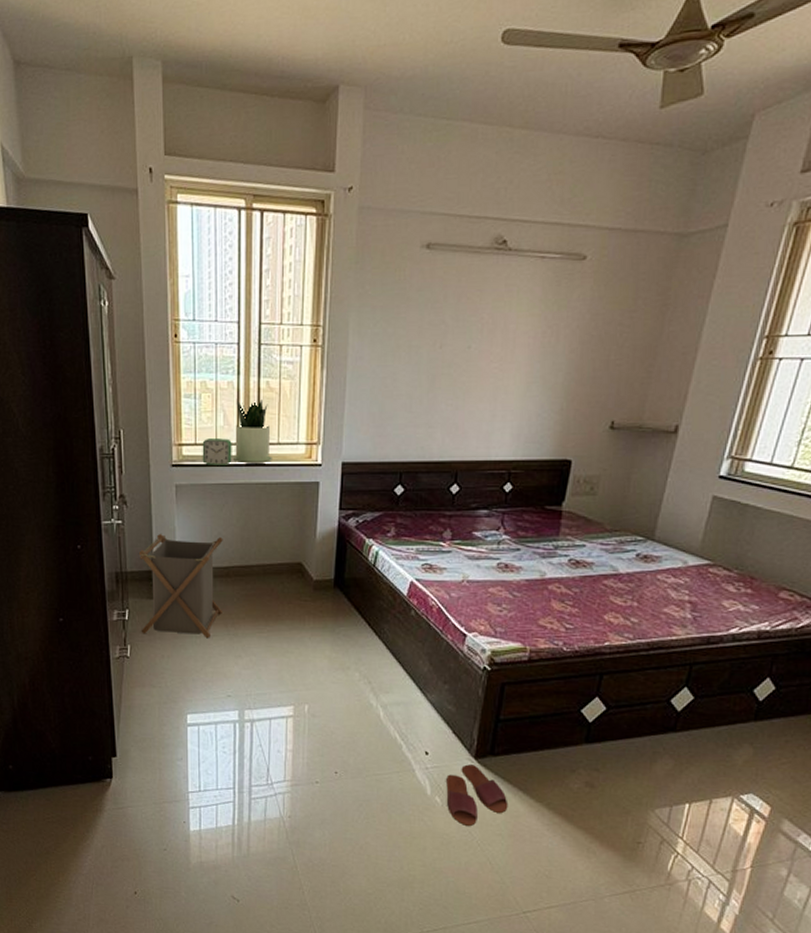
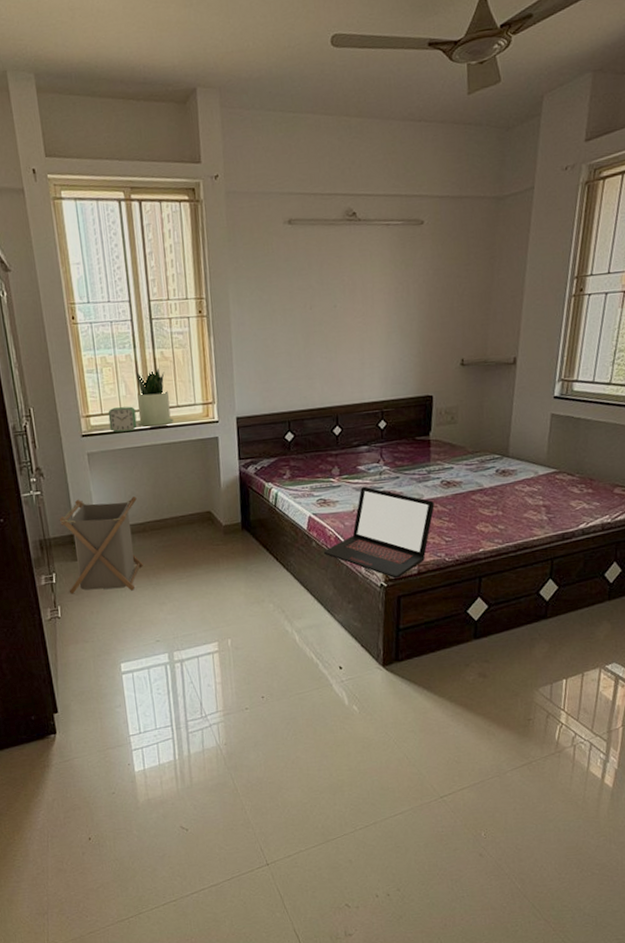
laptop: none [422,555,558,663] -> present [323,486,435,579]
slippers: present [446,764,508,826] -> none [360,672,417,728]

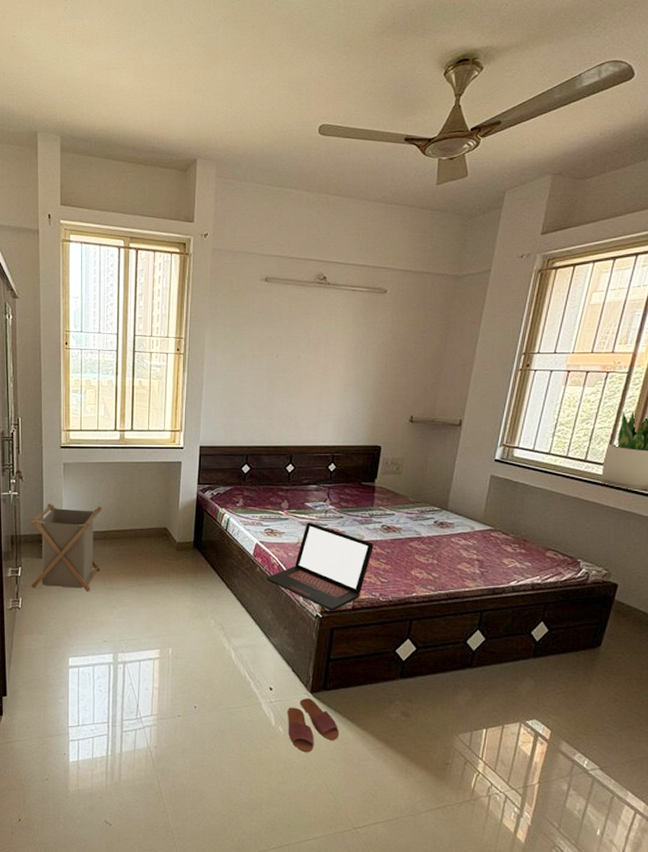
alarm clock: present [108,406,137,433] -> none [86,426,111,448]
planter: present [135,368,175,428] -> none [109,394,145,447]
slippers: none [360,672,417,728] -> present [288,698,339,752]

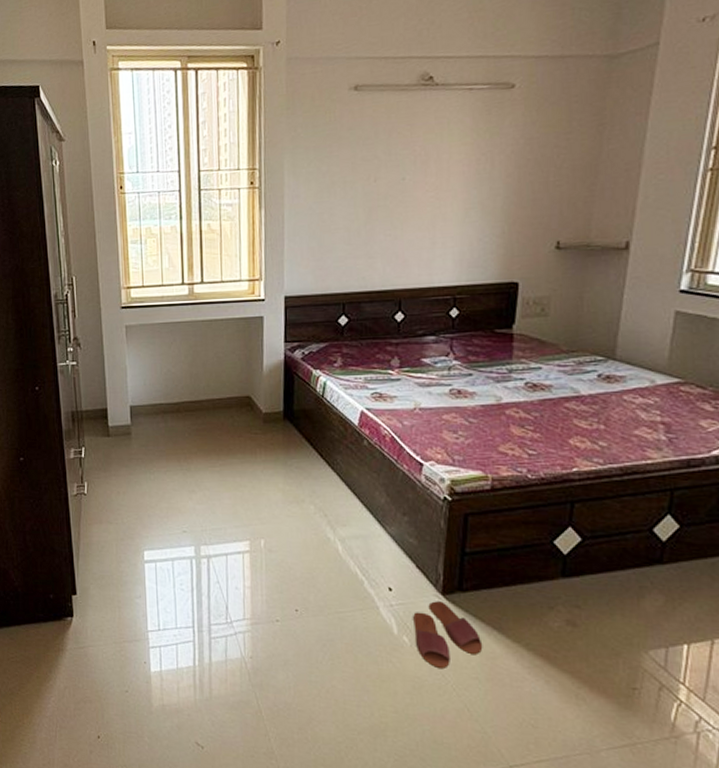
laundry basket: present [31,502,102,592] -> none [92,372,174,474]
laptop: present [265,522,374,611] -> none [375,382,516,492]

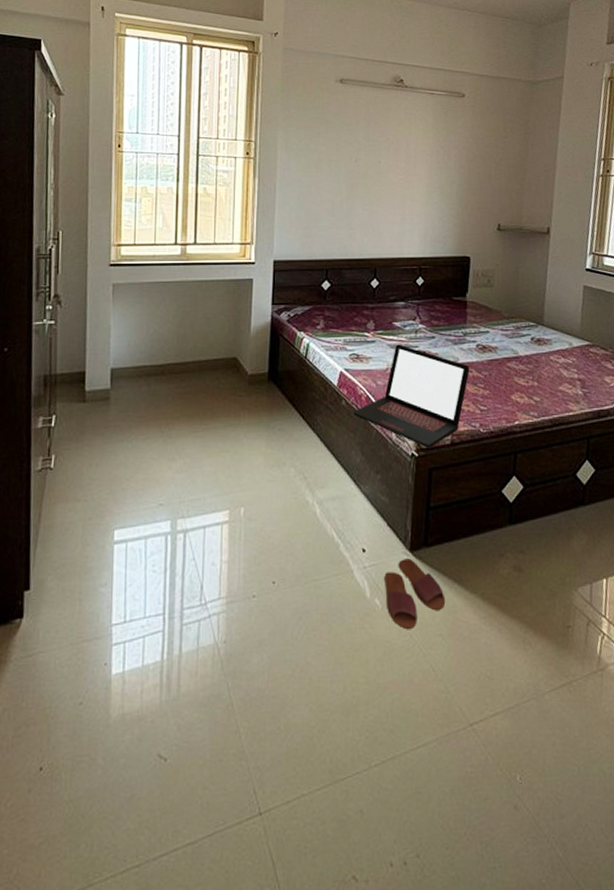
laptop: none [375,382,516,492] -> present [352,344,470,448]

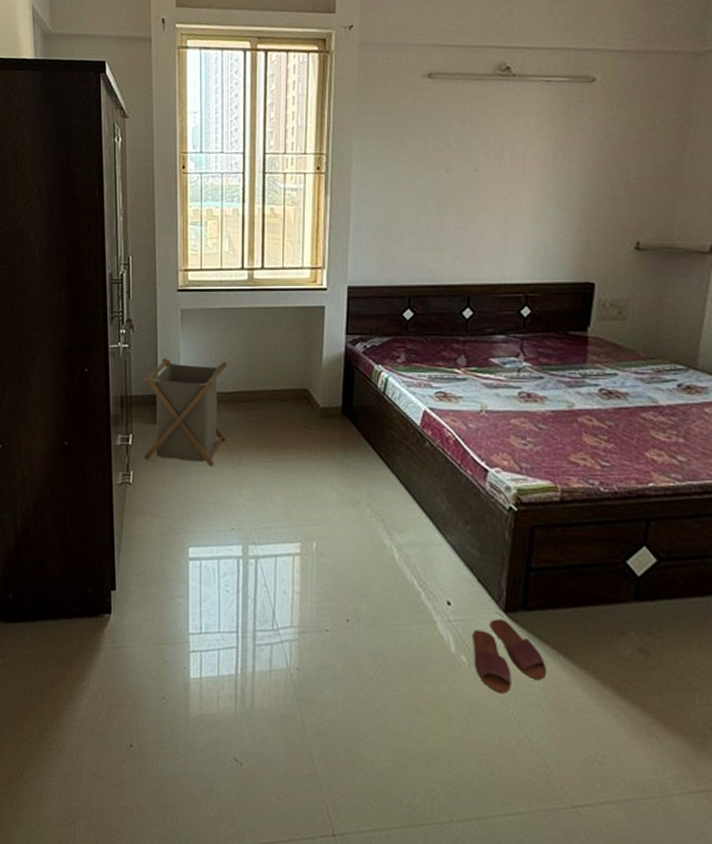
laundry basket: none [67,332,159,442] -> present [143,357,227,467]
laptop: present [352,344,470,448] -> none [438,383,589,503]

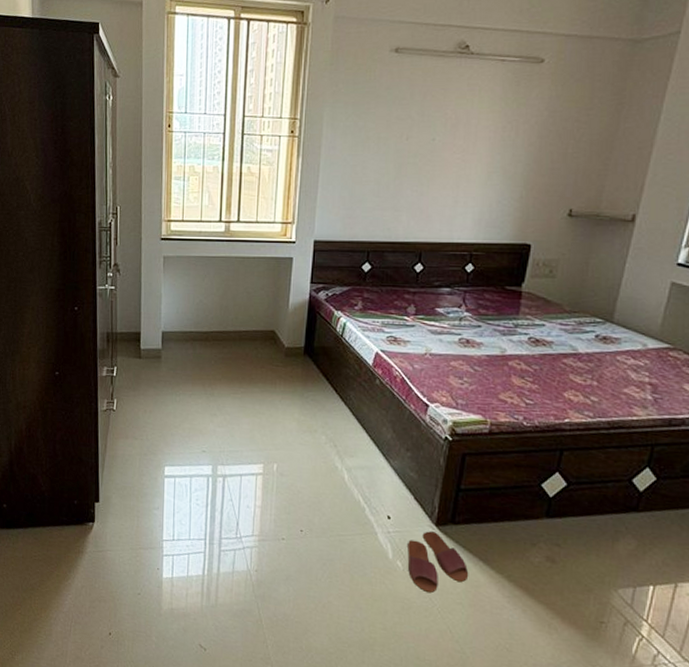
laundry basket: present [143,357,227,467] -> none [127,299,204,397]

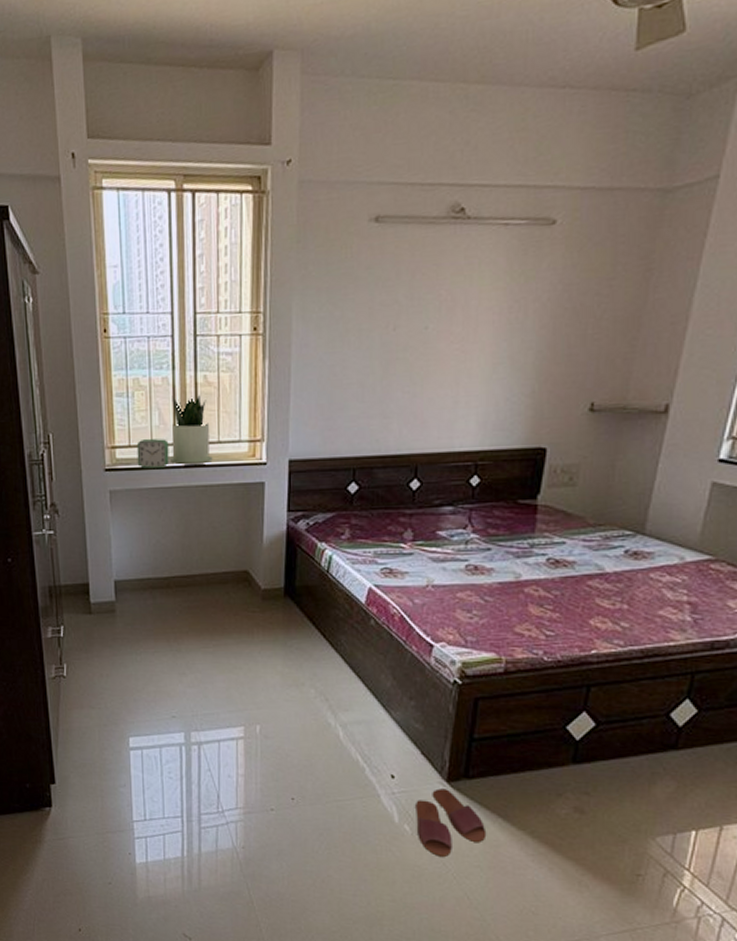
alarm clock: none [188,216,215,241] -> present [136,439,169,469]
planter: none [214,181,252,241] -> present [168,395,214,466]

